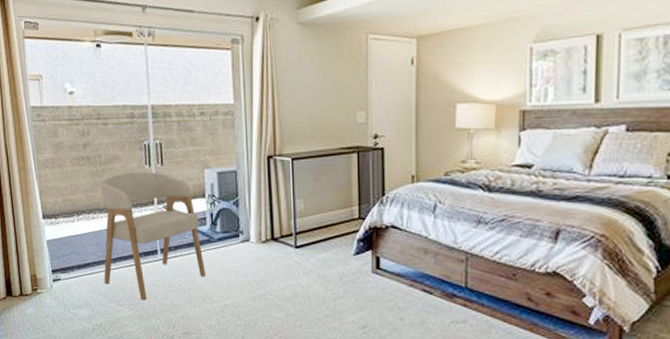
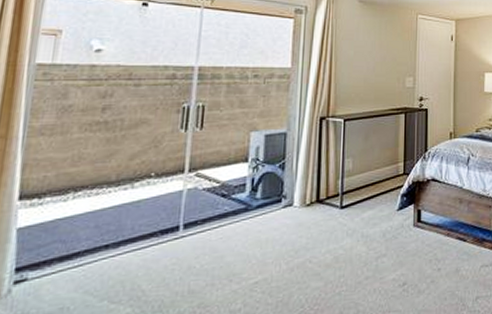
armchair: present [99,172,207,301] -> none [95,136,238,292]

